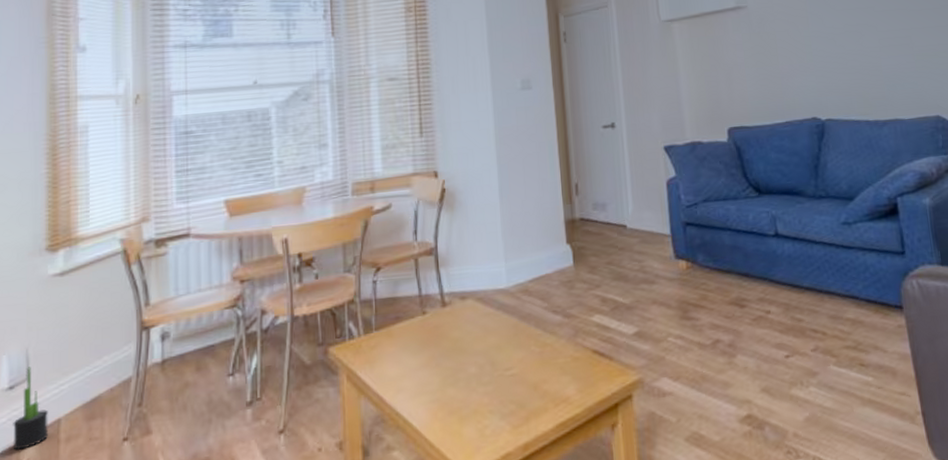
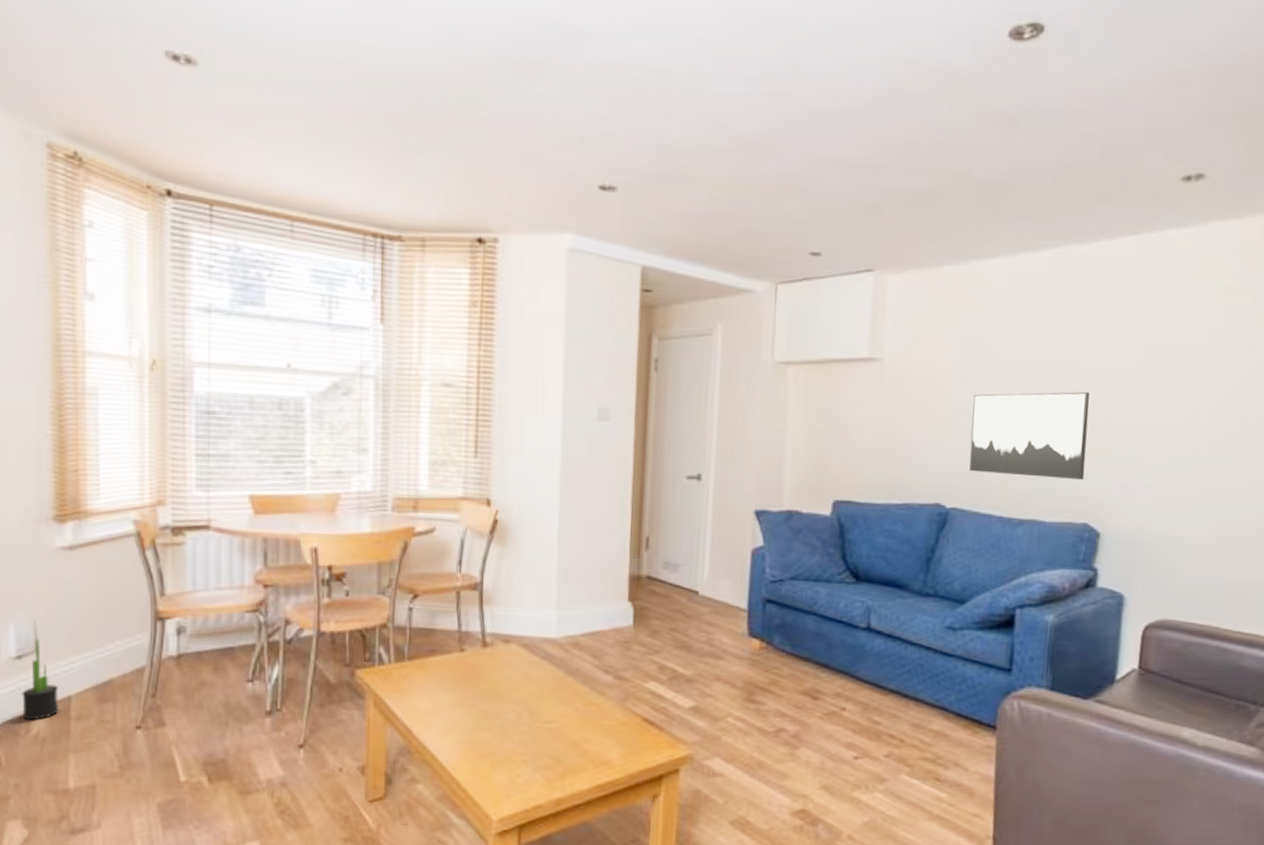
wall art: none [825,8,928,87] -> present [969,391,1090,480]

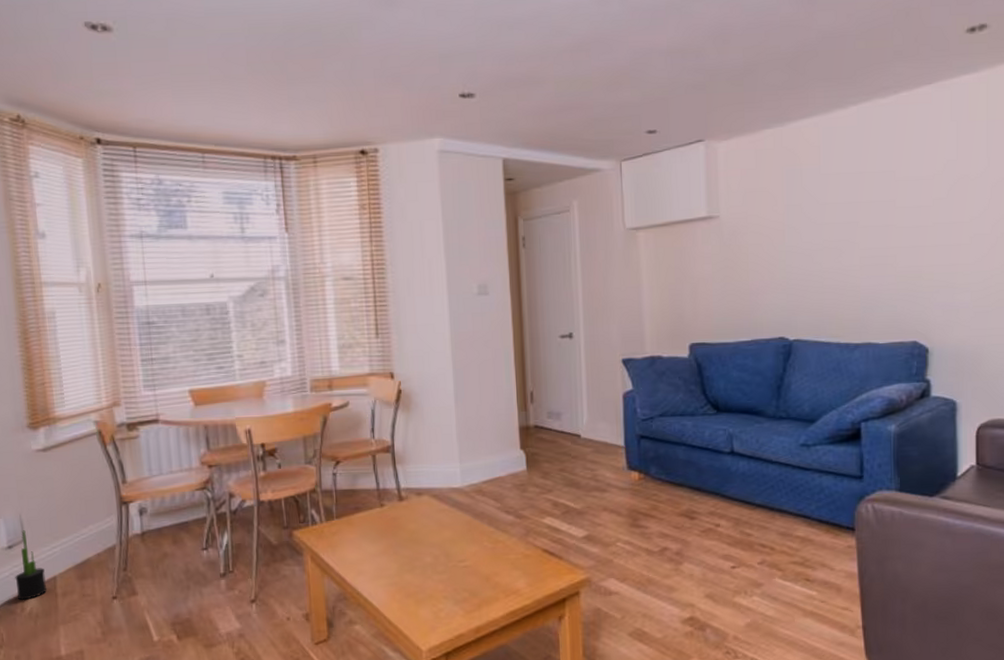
wall art: present [969,391,1090,480] -> none [803,225,909,306]

